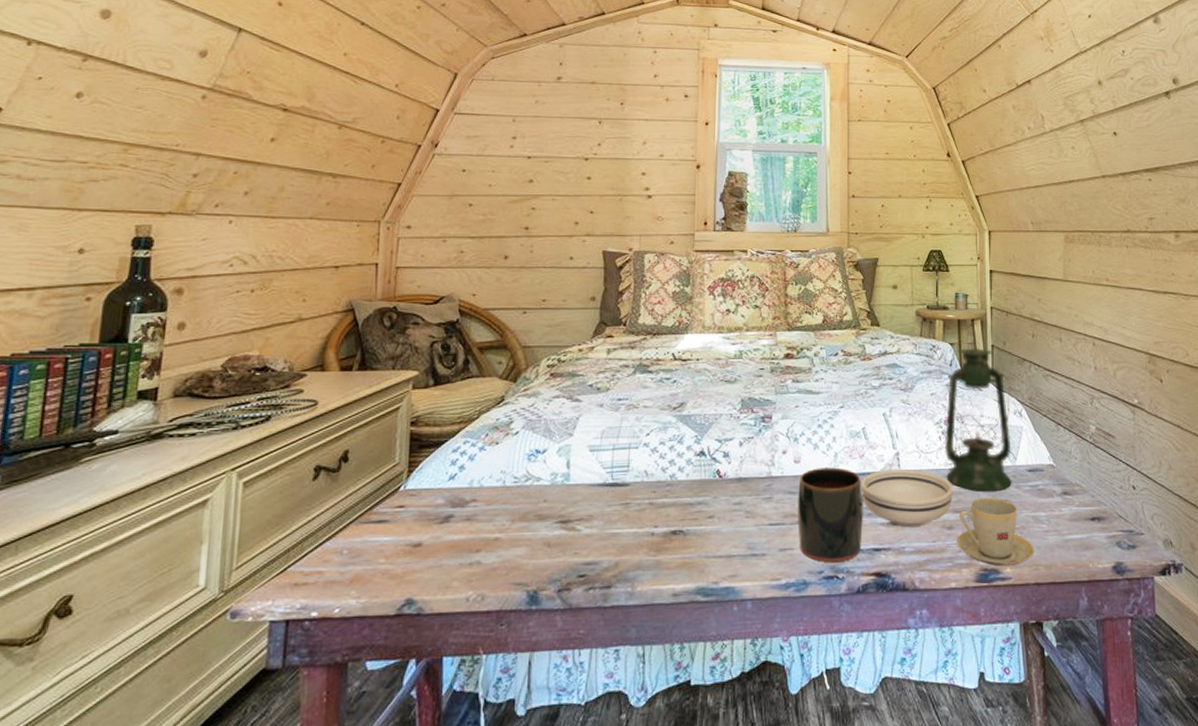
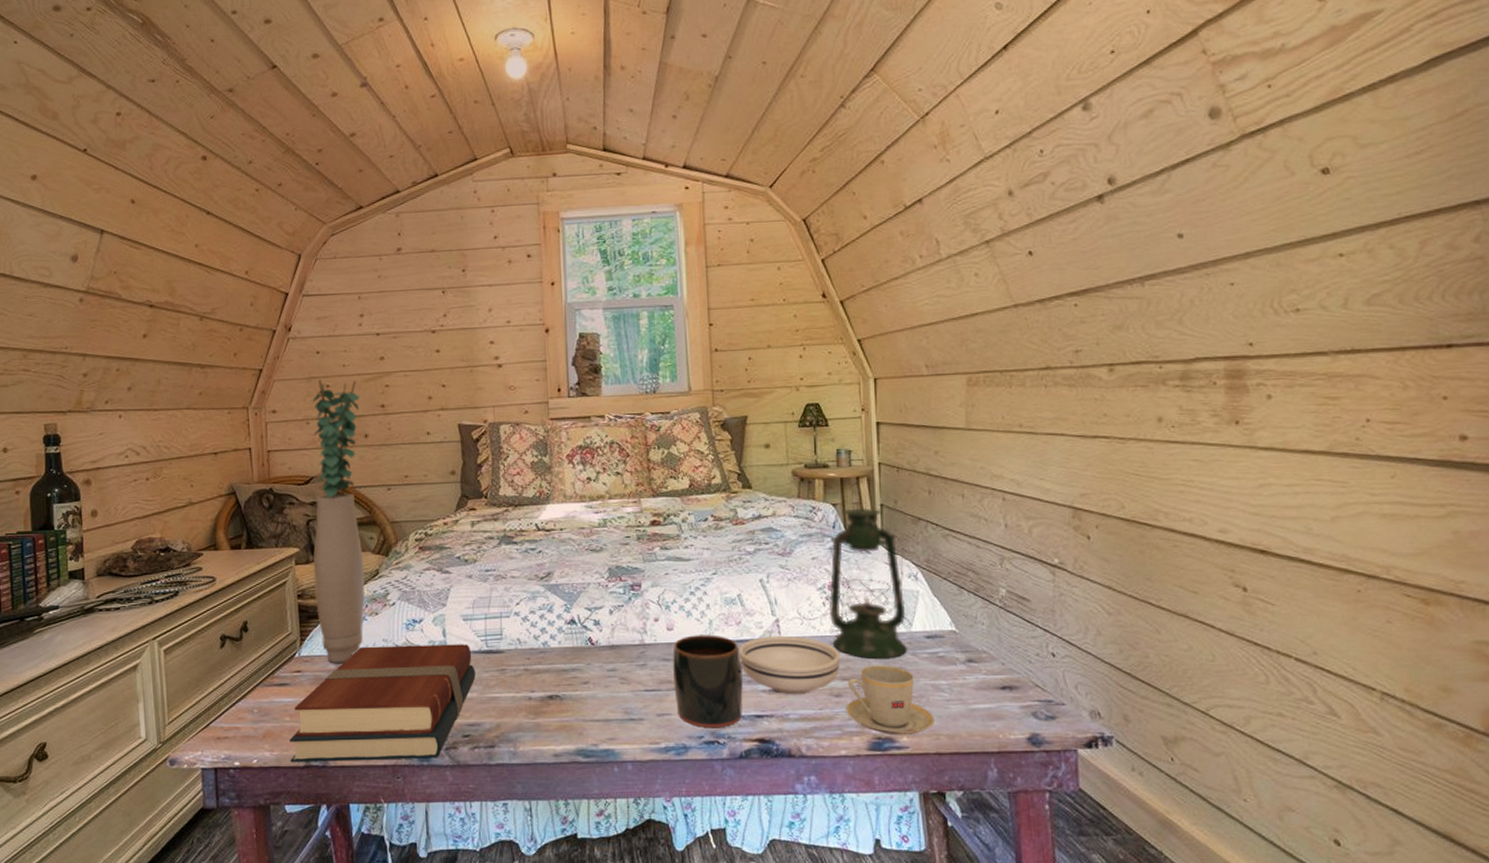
books: none [379,476,598,611] -> present [289,644,476,762]
vase: none [430,197,503,497] -> present [312,379,365,663]

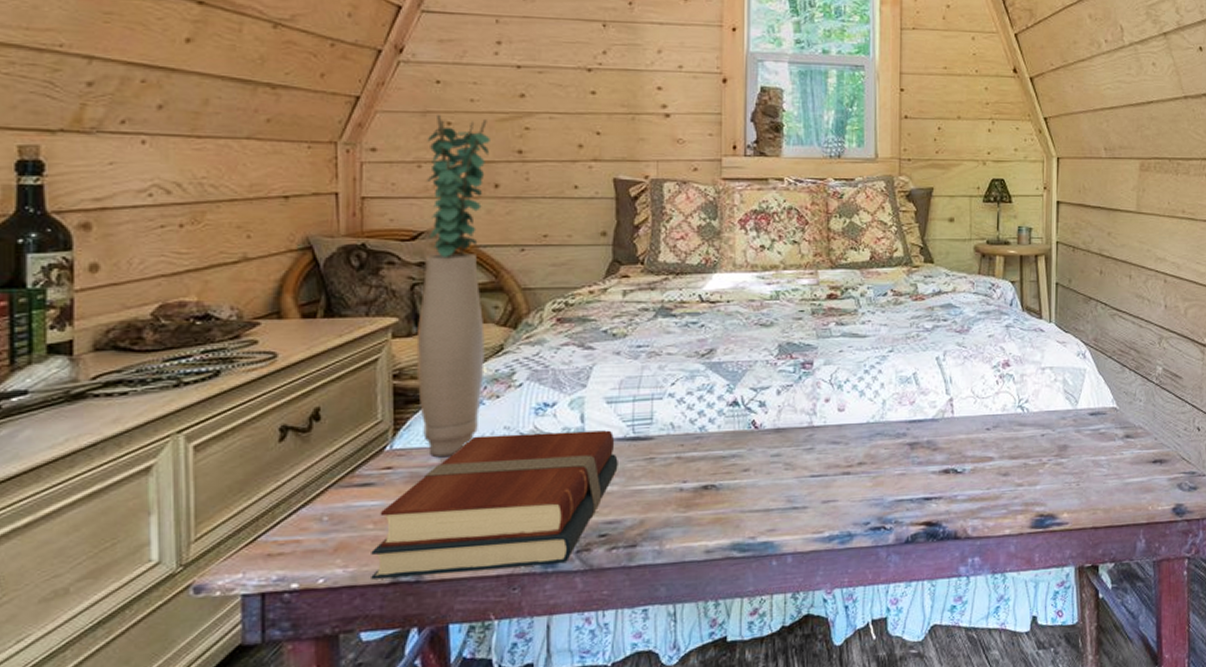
mug: present [673,635,743,728] -> none [842,415,913,514]
bowl: present [739,635,840,695] -> none [911,414,1009,476]
lantern: present [828,500,907,659] -> none [1001,278,1075,437]
teacup: present [846,665,935,736] -> none [1012,442,1093,512]

